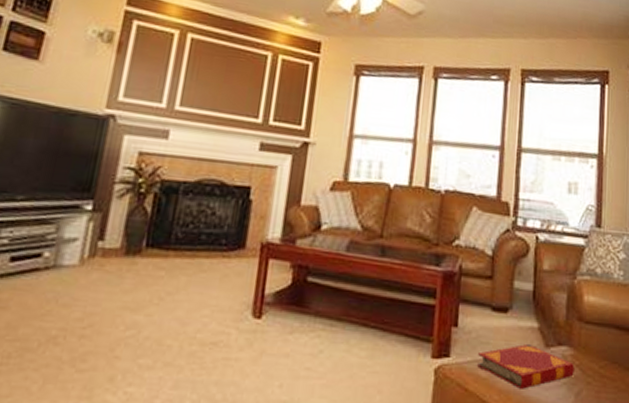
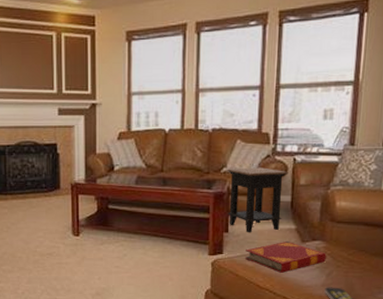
side table: none [458,242,530,329] -> present [227,167,288,232]

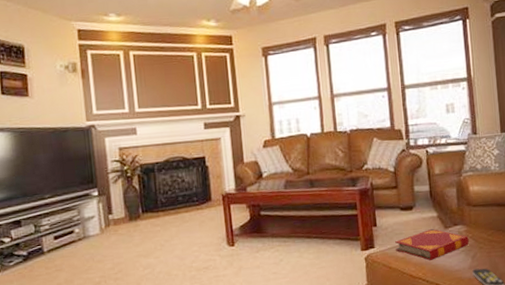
side table: present [227,167,288,232] -> none [368,161,424,224]

